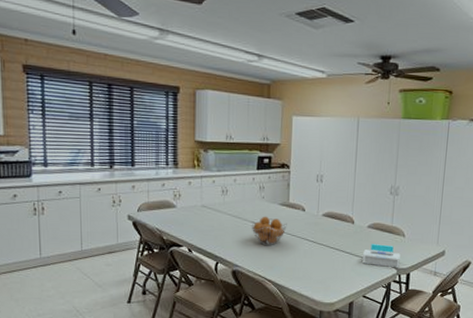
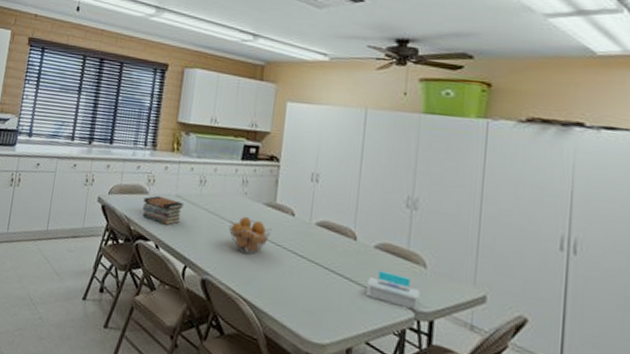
book stack: none [172,208,209,232] -> present [142,195,184,225]

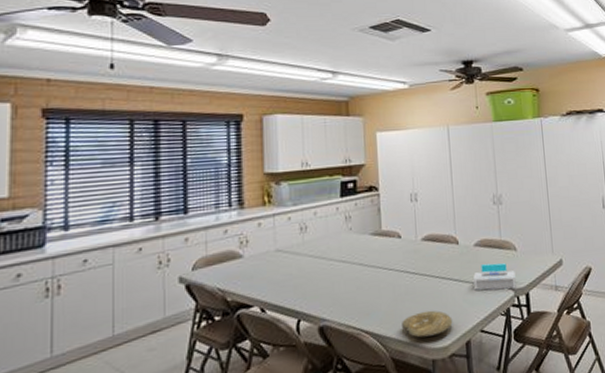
book stack: present [142,195,184,225] -> none [238,255,286,285]
fruit basket: present [228,216,272,255] -> none [338,251,382,288]
plate: none [280,298,336,329] -> present [402,310,453,338]

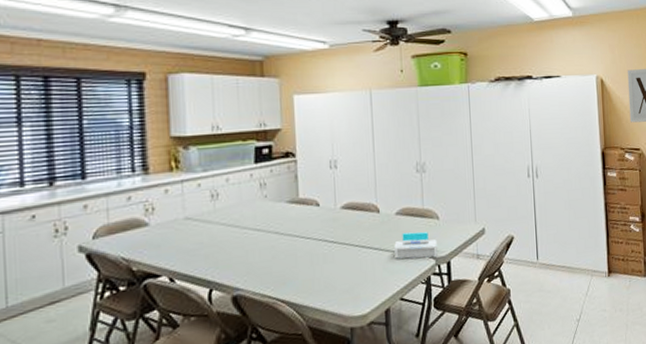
plate: present [402,310,453,338] -> none [319,278,372,307]

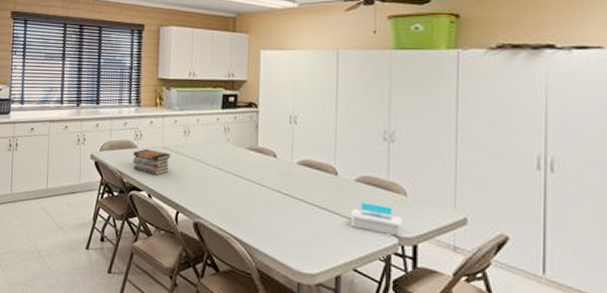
book stack: none [144,223,196,254] -> present [133,149,171,175]

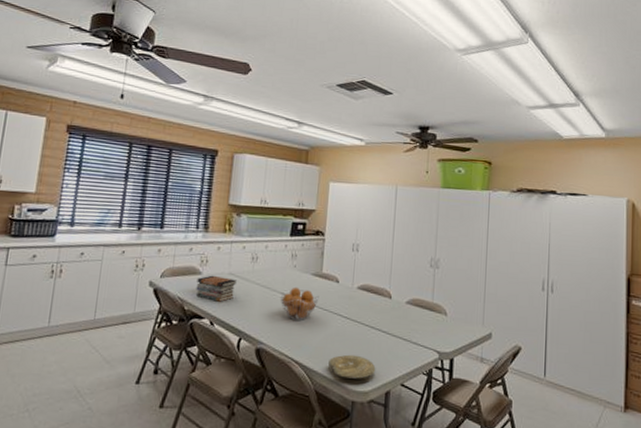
fruit basket: none [215,161,256,197] -> present [280,287,319,321]
plate: none [270,233,323,261] -> present [329,354,376,379]
tissue box: present [351,202,402,237] -> none [400,322,442,352]

